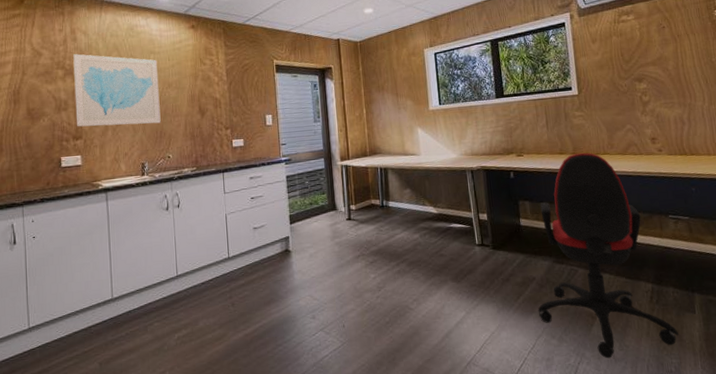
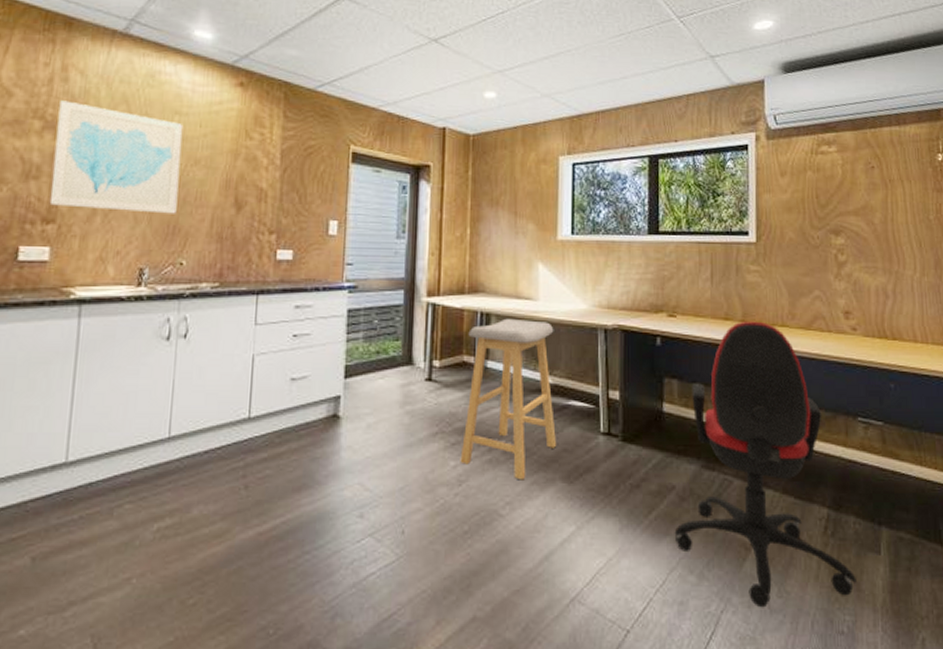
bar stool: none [373,169,445,283] -> present [460,318,556,481]

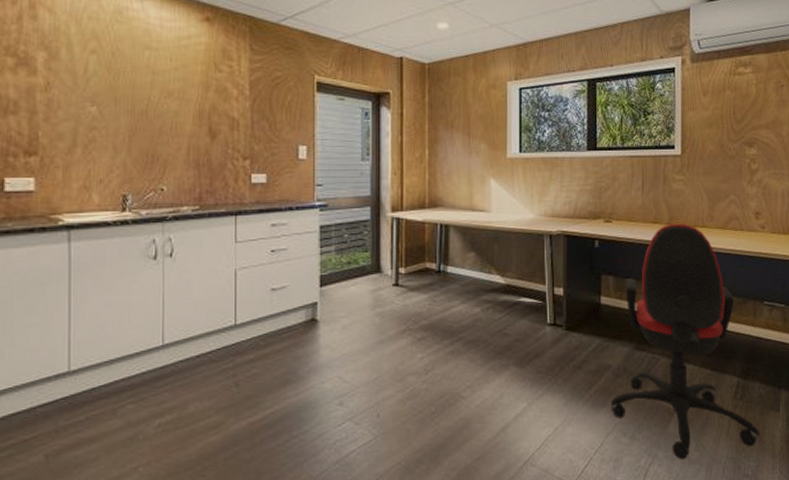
wall art: present [49,100,184,214] -> none [30,37,154,144]
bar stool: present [460,318,556,481] -> none [426,228,509,367]

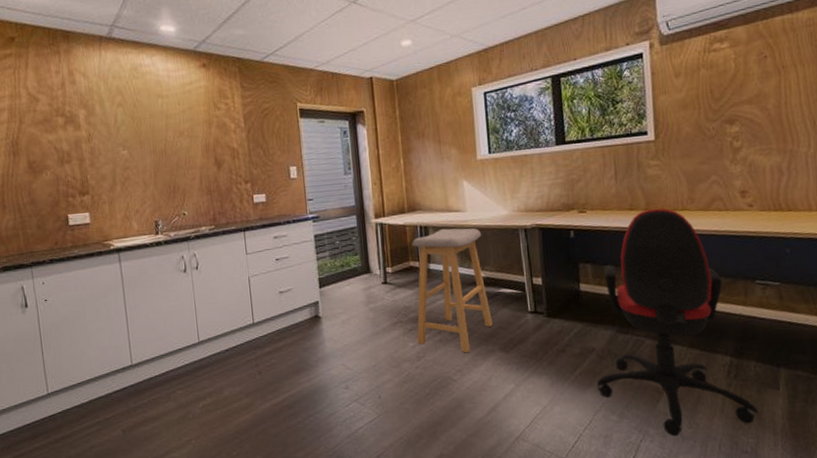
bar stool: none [426,228,509,367] -> present [412,228,492,353]

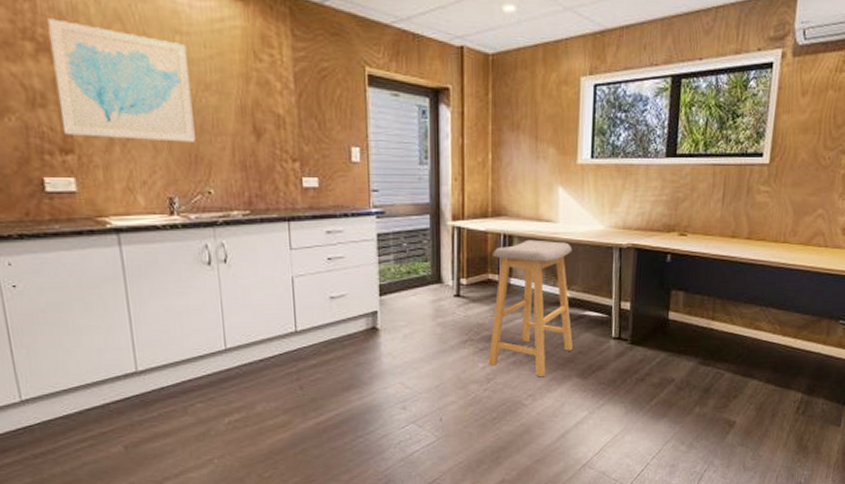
wall art: none [73,98,174,182] -> present [47,18,196,143]
office chair: present [596,208,758,437] -> none [671,238,818,467]

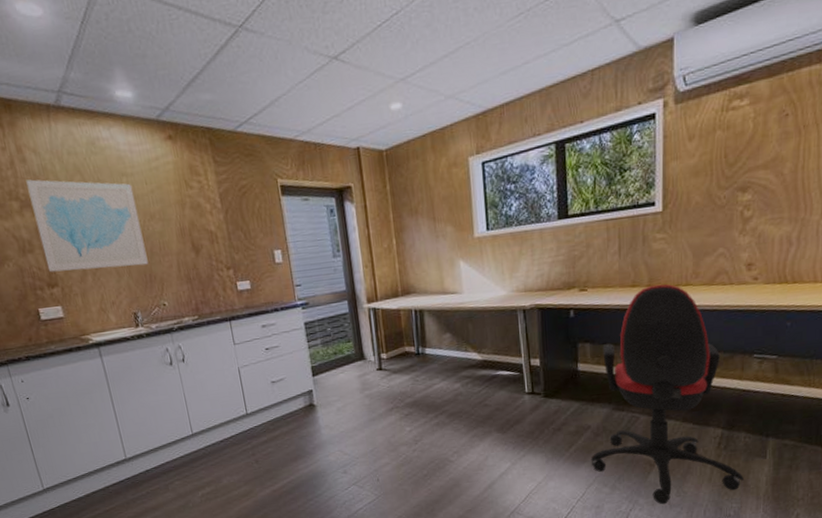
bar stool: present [488,239,573,377] -> none [406,310,489,435]
office chair: none [671,238,818,467] -> present [590,284,744,505]

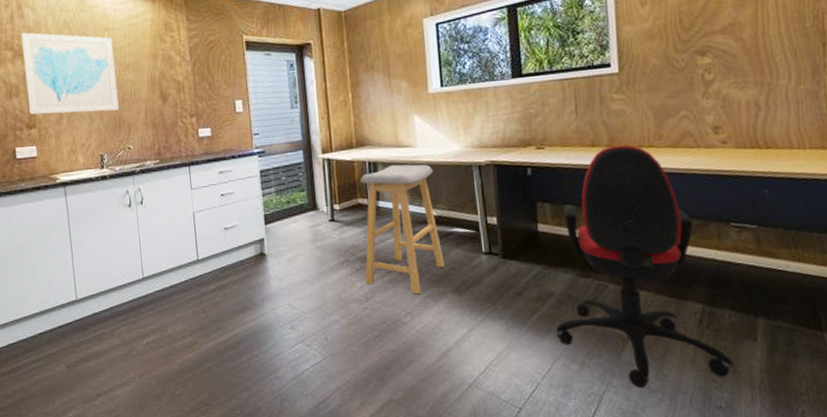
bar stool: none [406,310,489,435] -> present [360,164,444,295]

